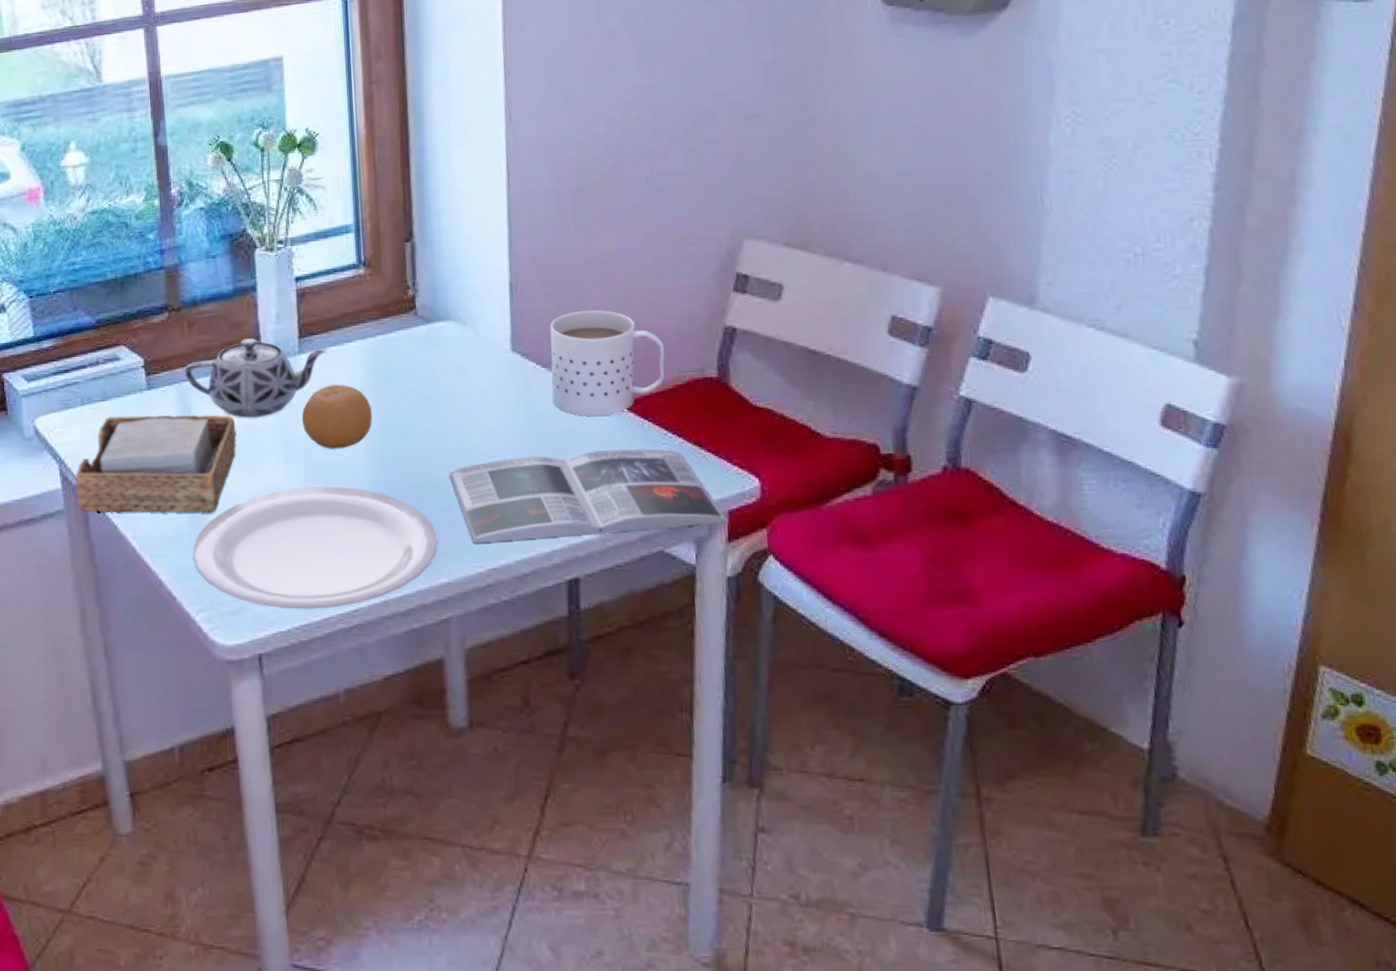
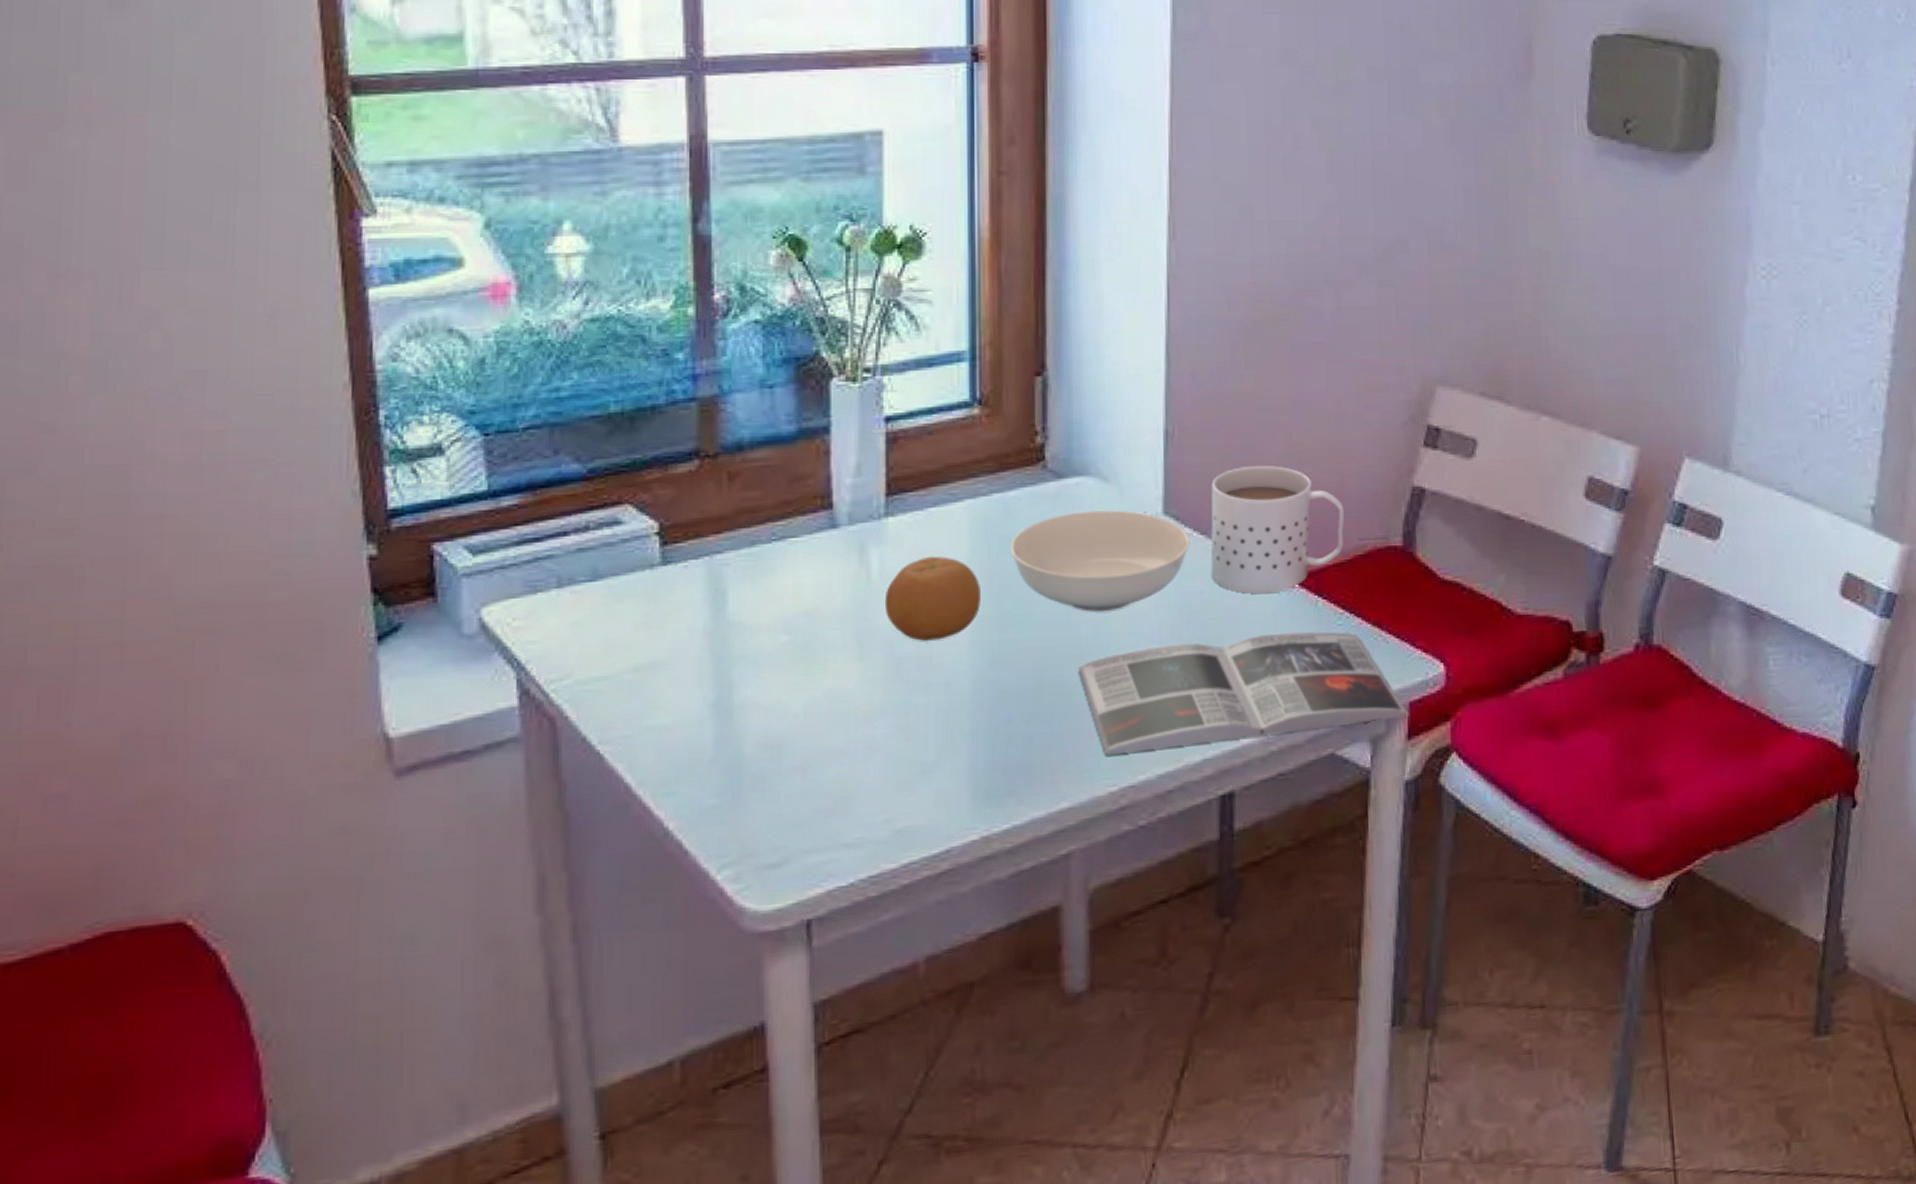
napkin holder: present [75,414,237,514] -> none [541,598,791,738]
teapot: present [184,337,328,419] -> none [719,495,925,603]
plate: present [192,486,438,609] -> none [717,689,1060,856]
bowl: none [392,348,535,429] -> present [1009,510,1191,612]

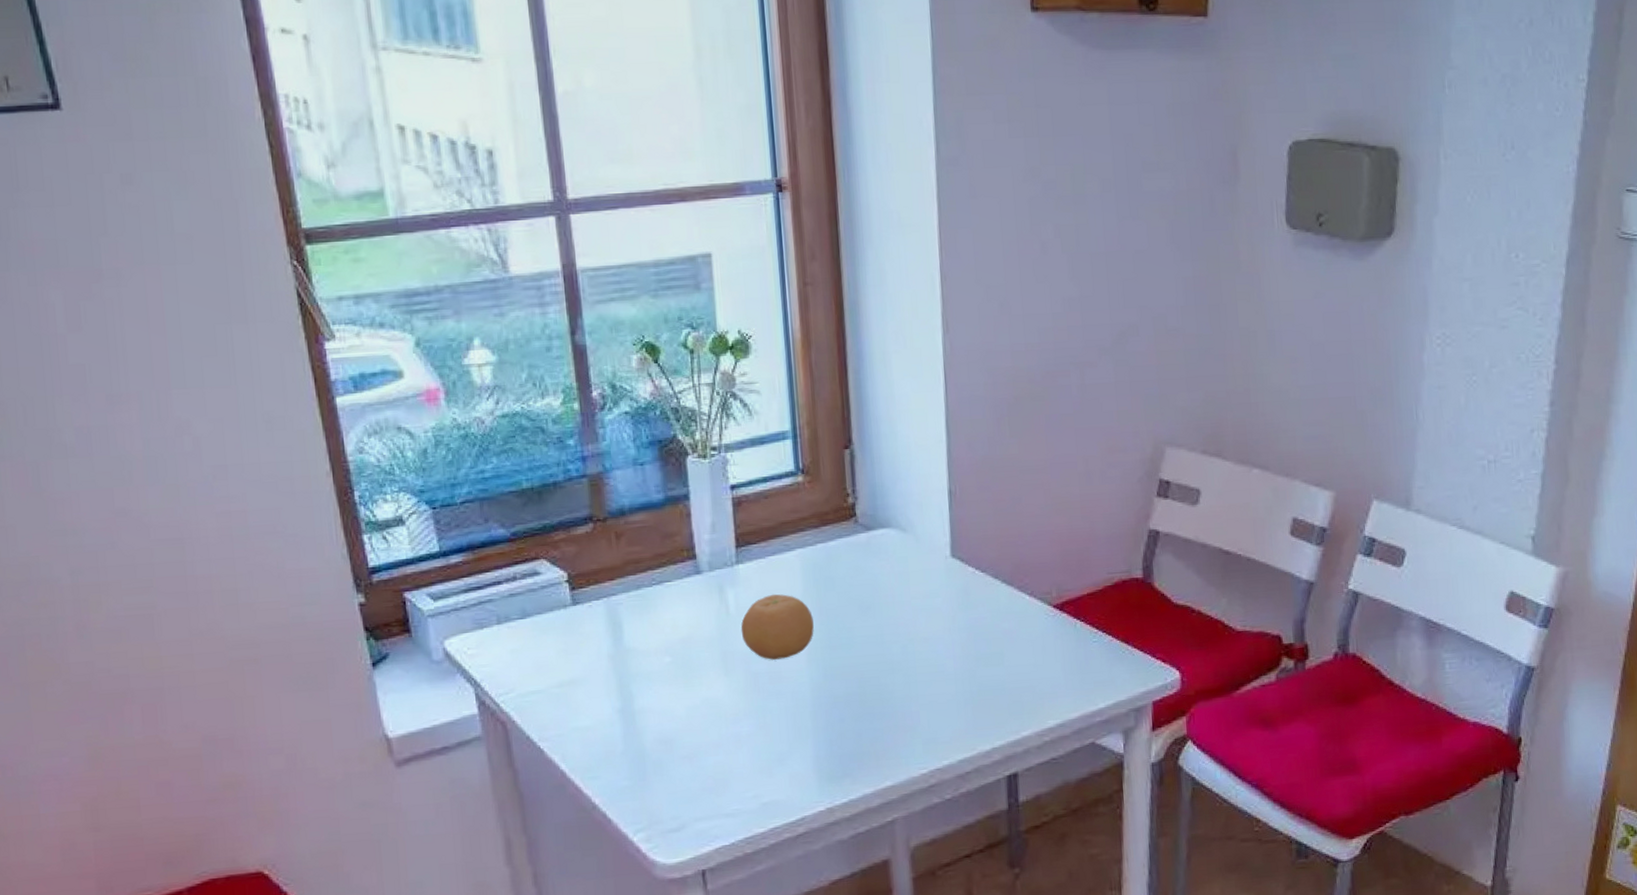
bowl: present [1009,510,1191,612] -> none [833,554,974,635]
magazine: present [1077,631,1409,756] -> none [891,647,1153,746]
mug: present [1210,465,1345,594] -> none [988,515,1096,619]

